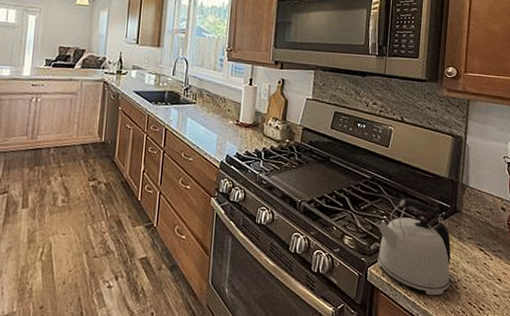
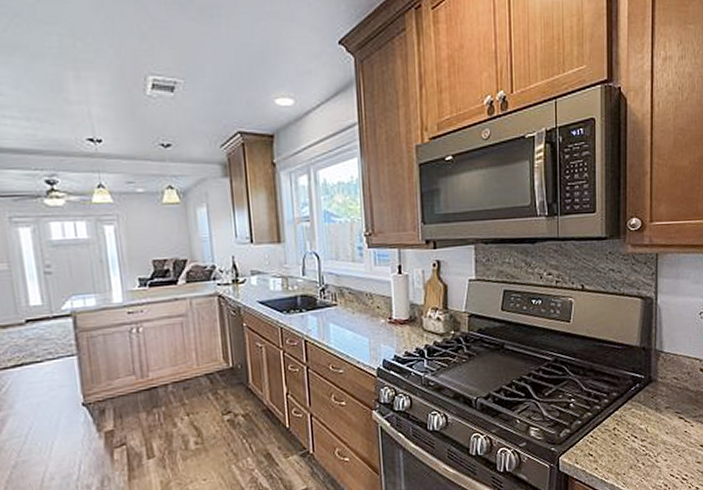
kettle: present [375,198,451,296] -> none [562,375,650,475]

